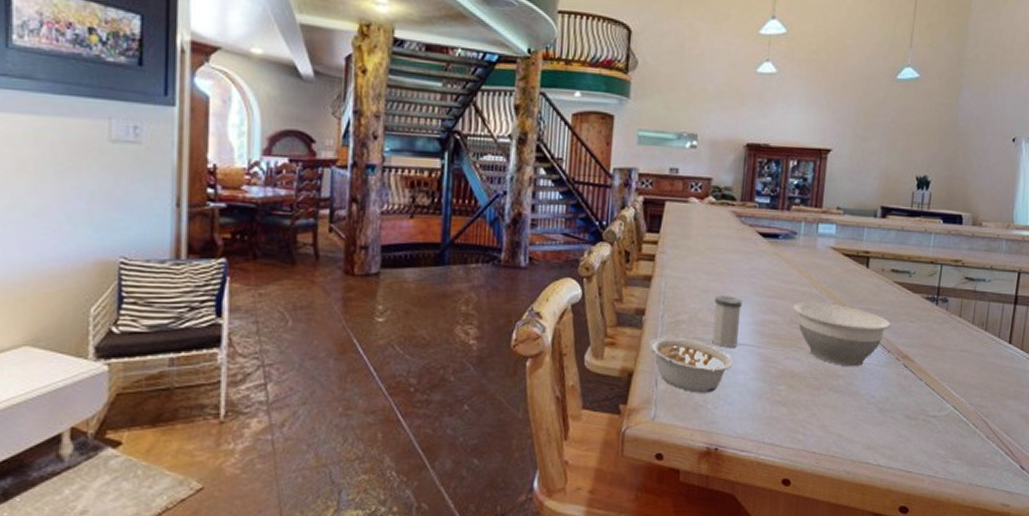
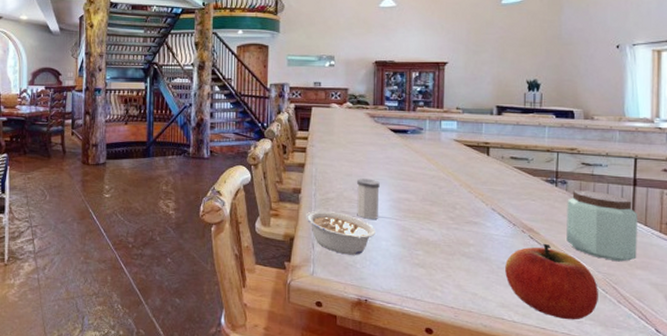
bowl: present [793,301,891,367] -> none [424,183,514,237]
apple: none [874,372,969,461] -> present [505,243,598,320]
peanut butter: none [941,310,1015,392] -> present [566,190,637,262]

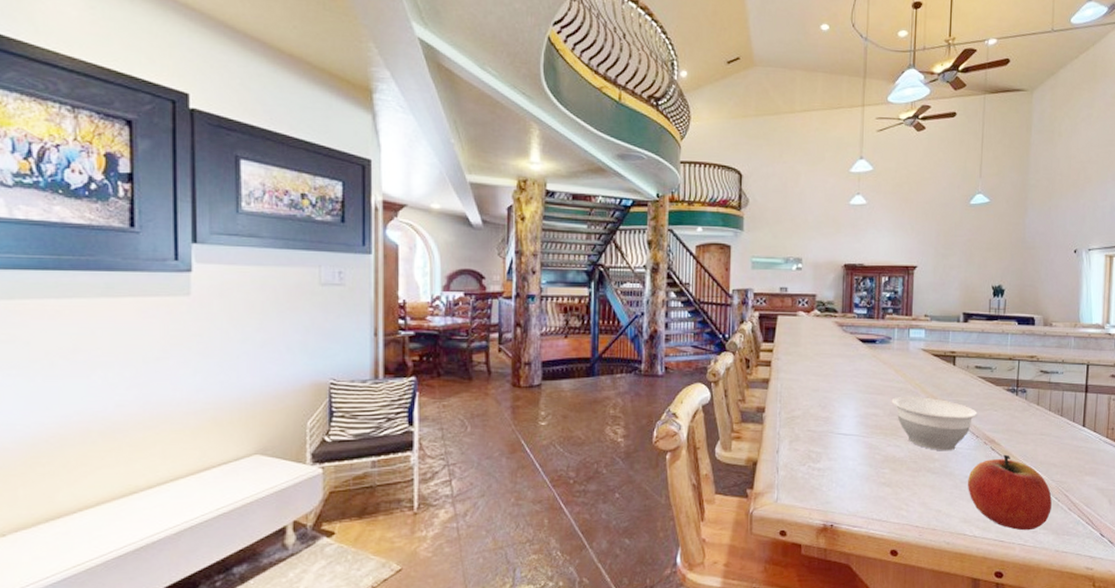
legume: present [306,210,377,255] -> none [770,430,843,478]
salt shaker: present [356,178,380,219] -> none [823,393,847,437]
bowl: none [424,183,514,237] -> present [891,396,977,451]
peanut butter: present [566,190,637,262] -> none [1025,399,1088,469]

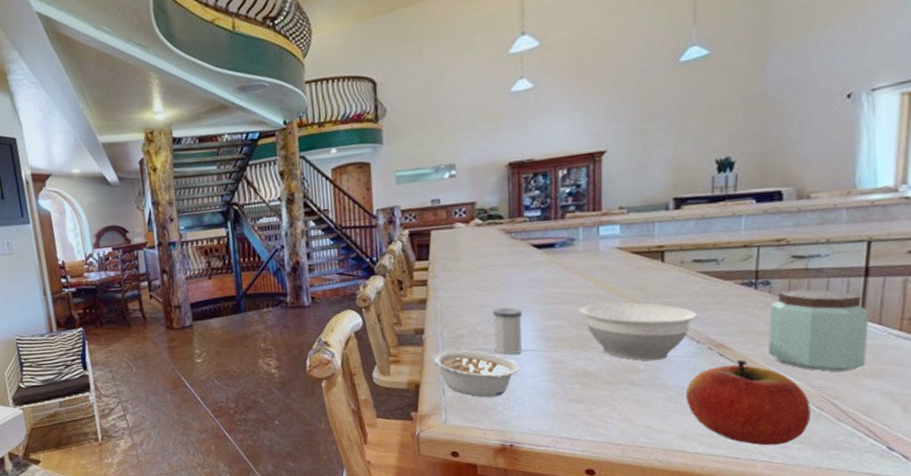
legume: none [770,430,843,478] -> present [432,350,520,398]
salt shaker: none [823,393,847,437] -> present [492,307,522,355]
peanut butter: none [1025,399,1088,469] -> present [768,289,869,372]

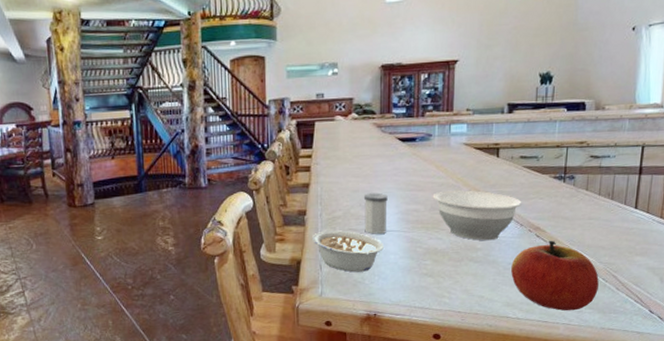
peanut butter: present [768,289,869,372] -> none [571,183,641,251]

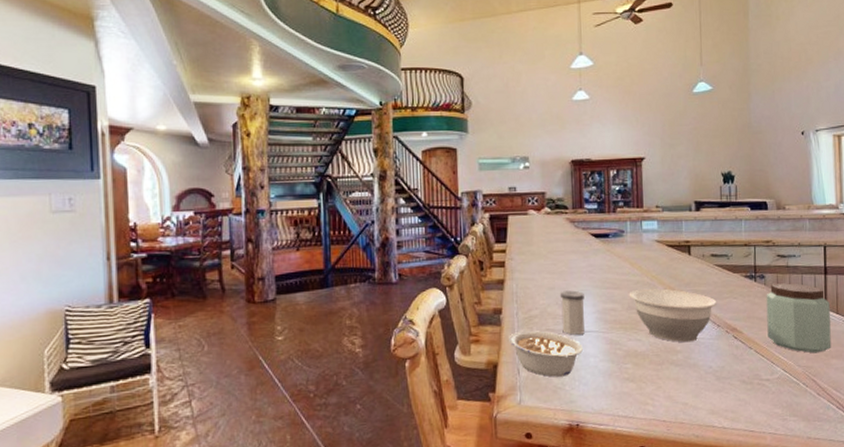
apple: present [511,240,599,311] -> none [712,342,800,419]
peanut butter: none [571,183,641,251] -> present [766,283,832,353]

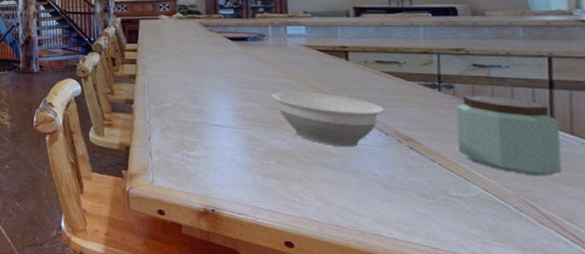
legume: present [509,330,584,377] -> none [141,120,220,165]
salt shaker: present [559,290,585,335] -> none [193,88,220,129]

